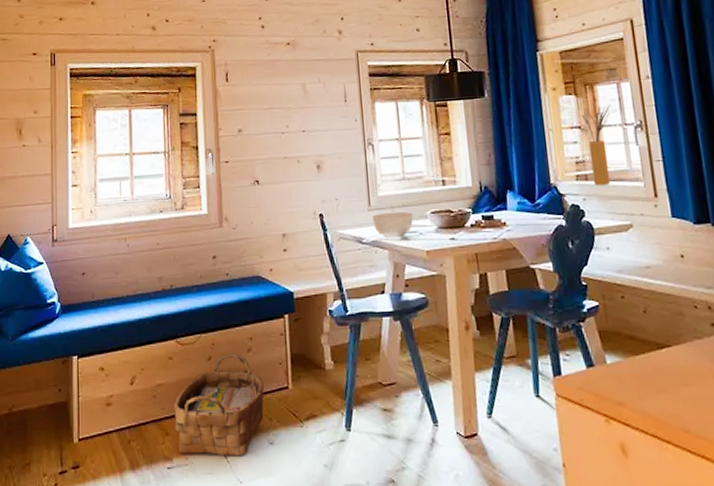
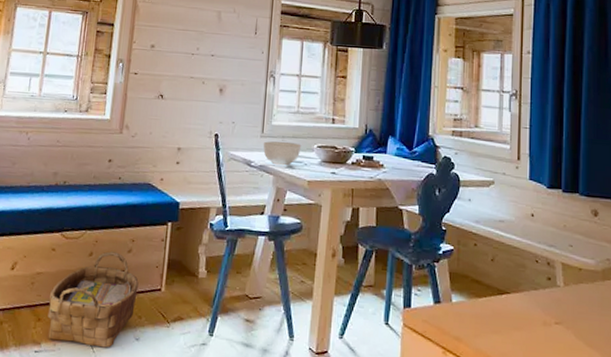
vase: present [582,102,611,186] -> none [466,67,493,143]

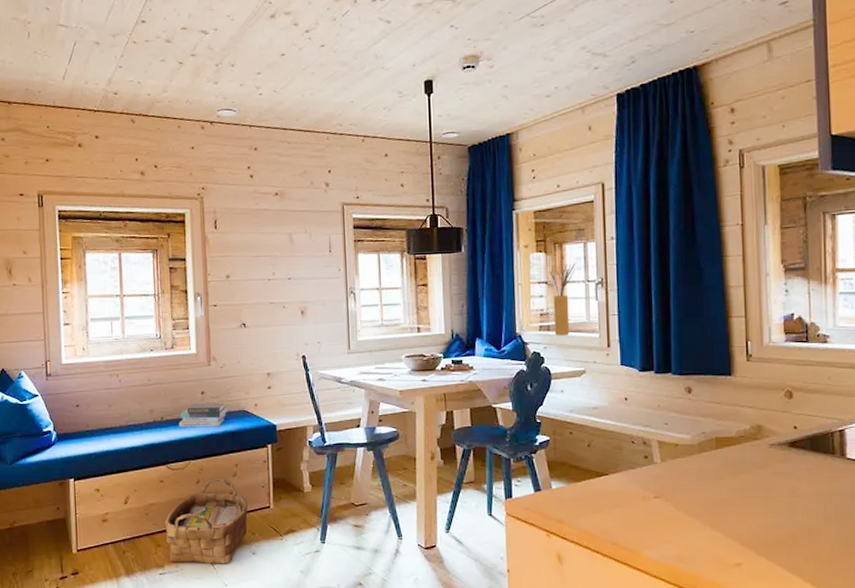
books: none [80,170,133,198] -> present [179,402,228,428]
bowl: present [263,141,302,166] -> none [351,356,390,379]
vase: none [466,67,493,143] -> present [549,260,576,336]

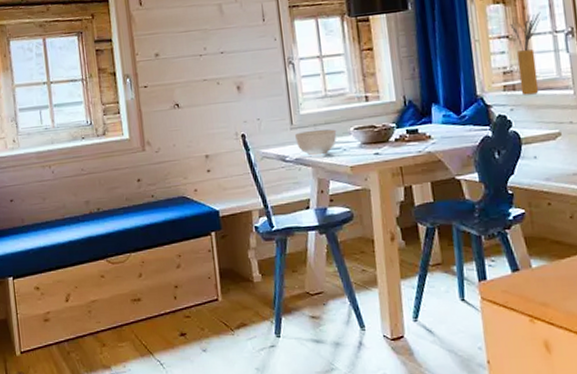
woven basket: present [165,477,248,564] -> none [109,269,196,363]
books: present [179,402,228,428] -> none [116,189,166,219]
bowl: none [351,356,390,379] -> present [294,129,337,156]

